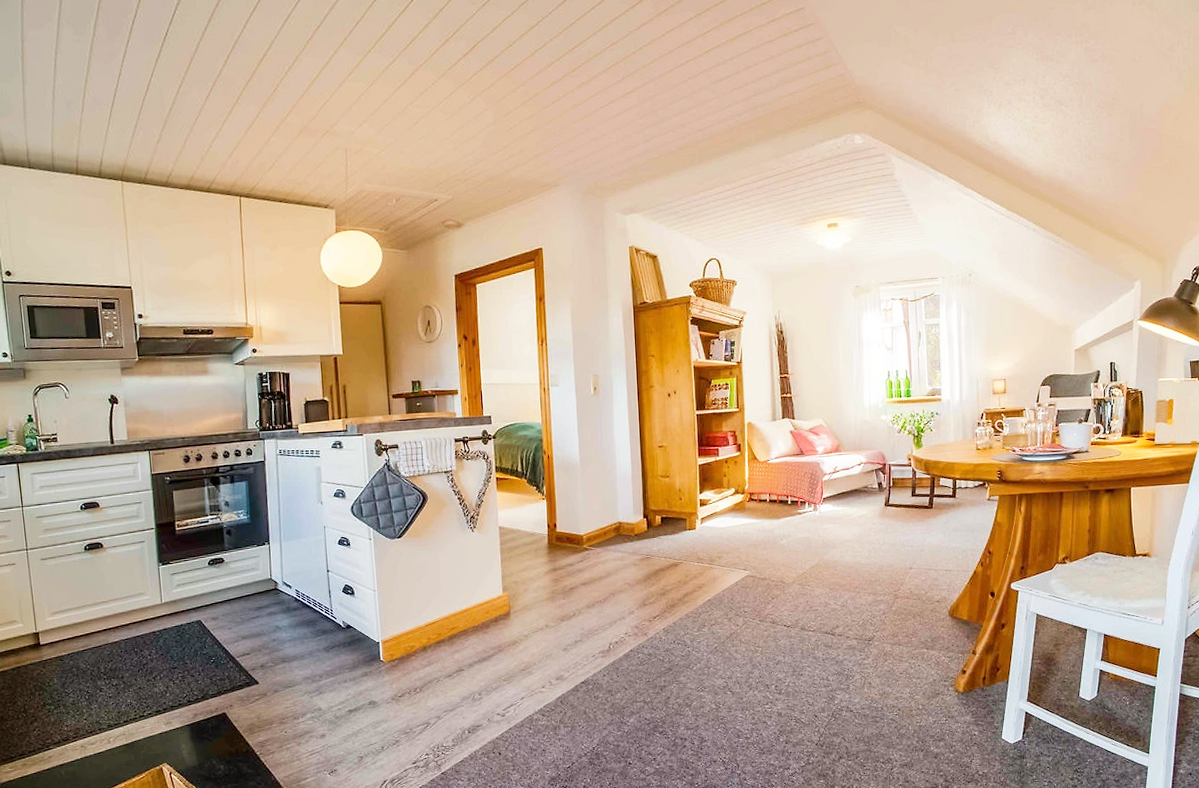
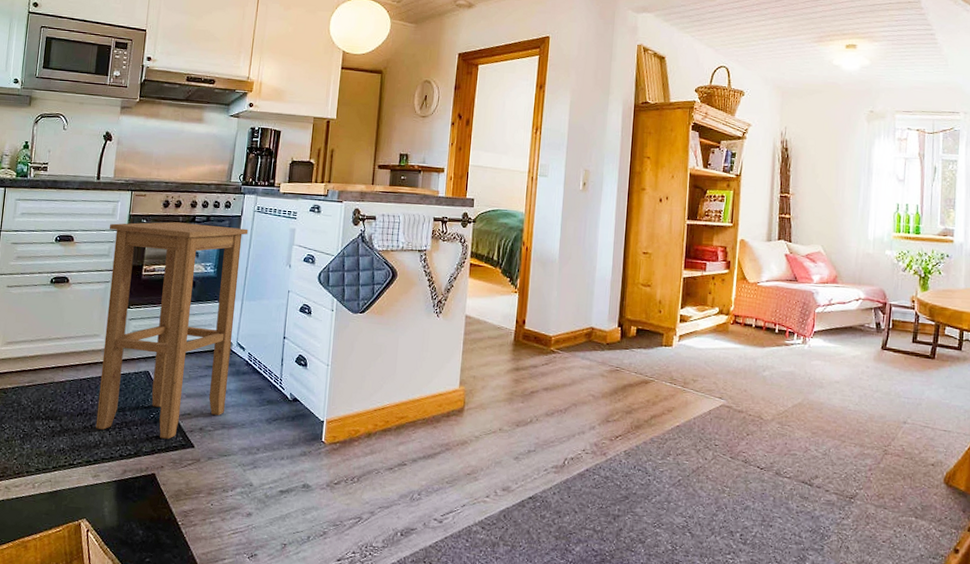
stool: none [133,473,282,681] -> present [95,222,249,439]

